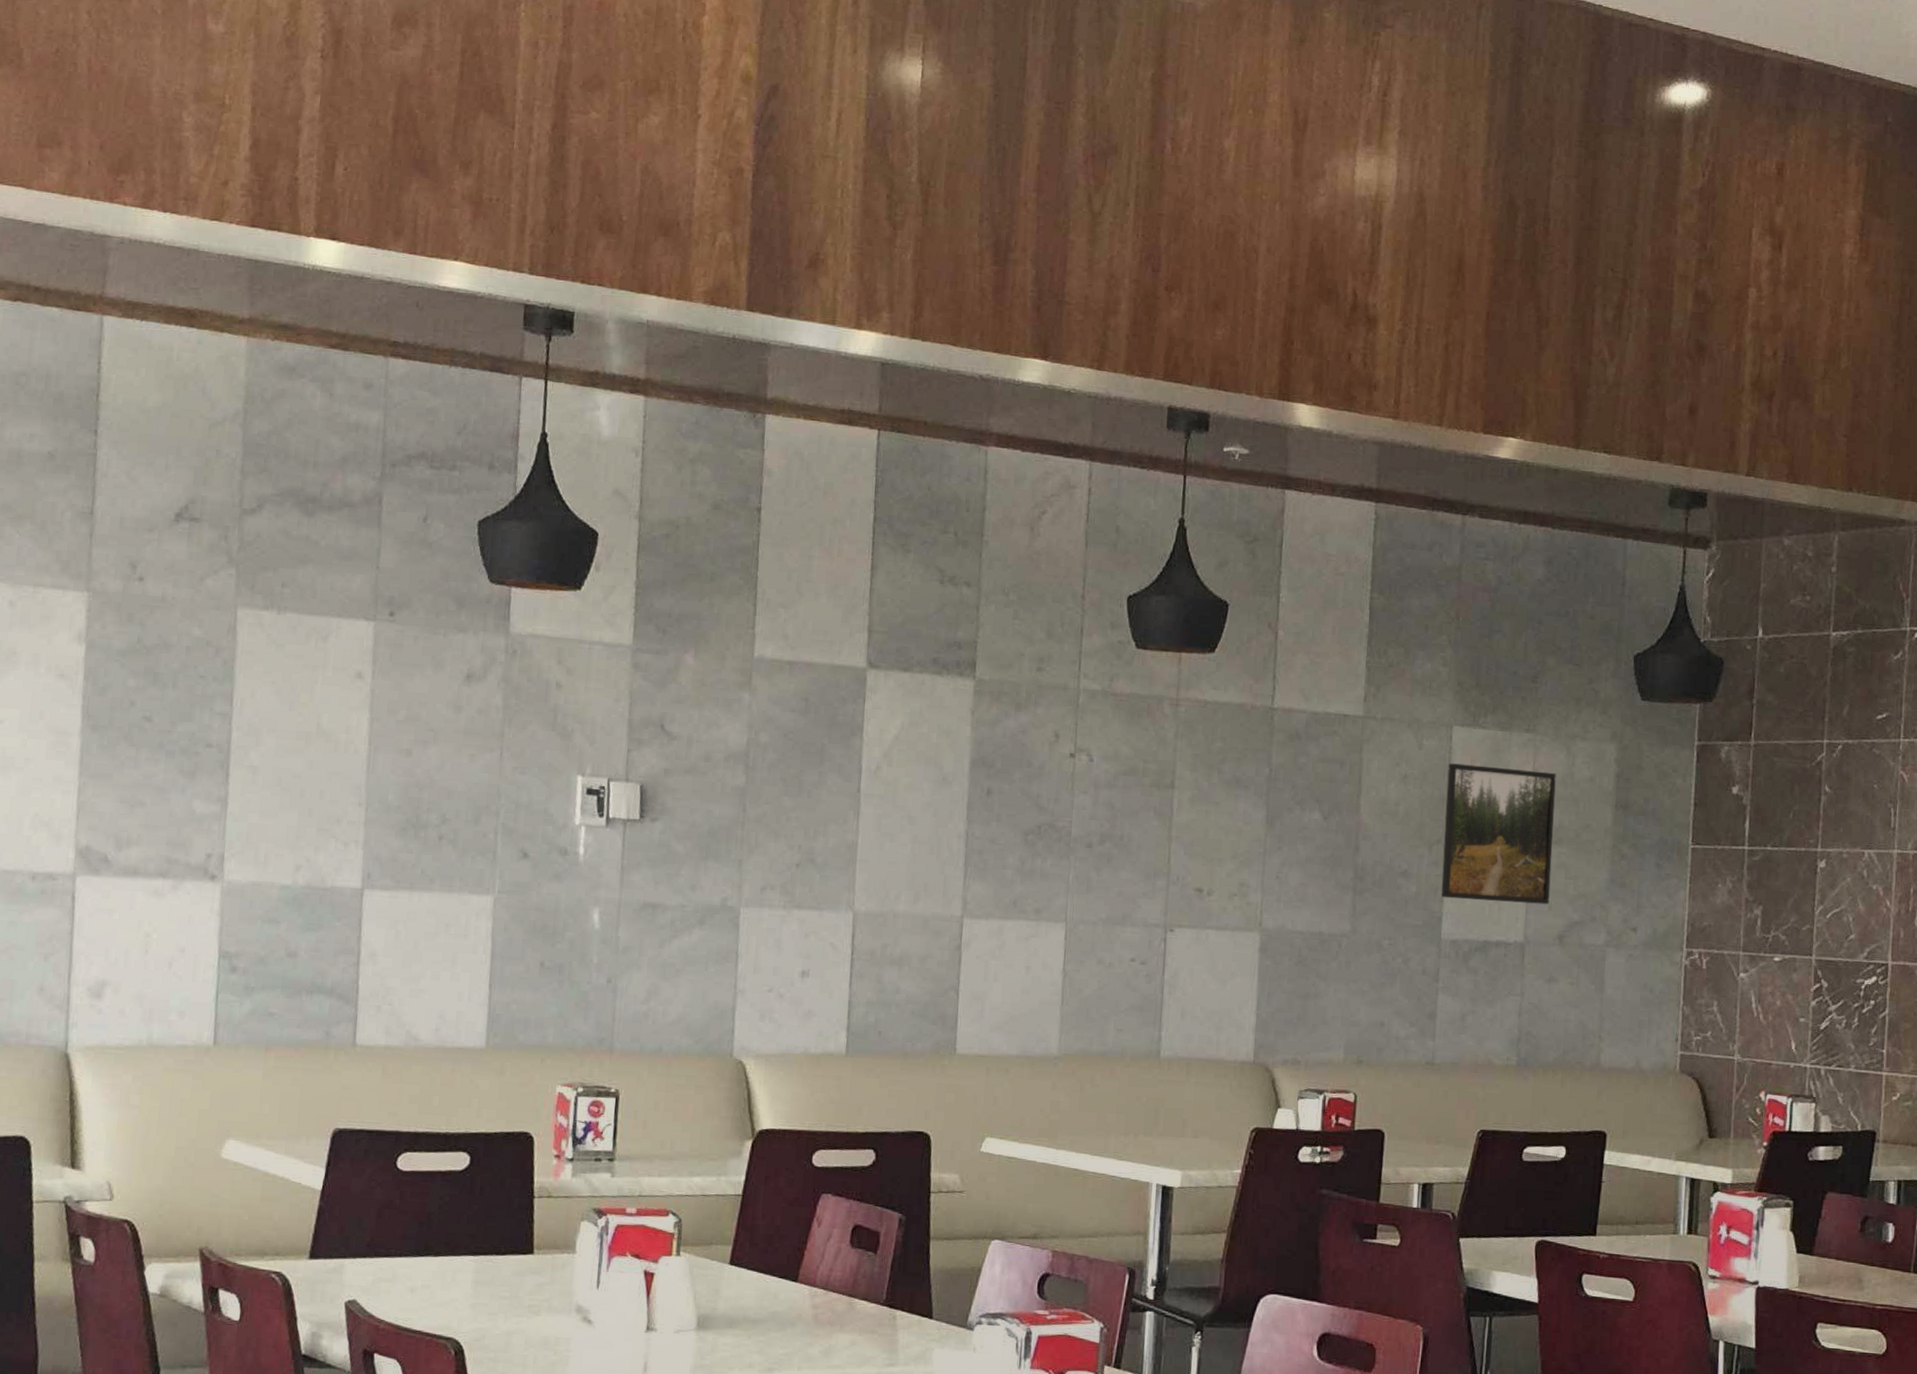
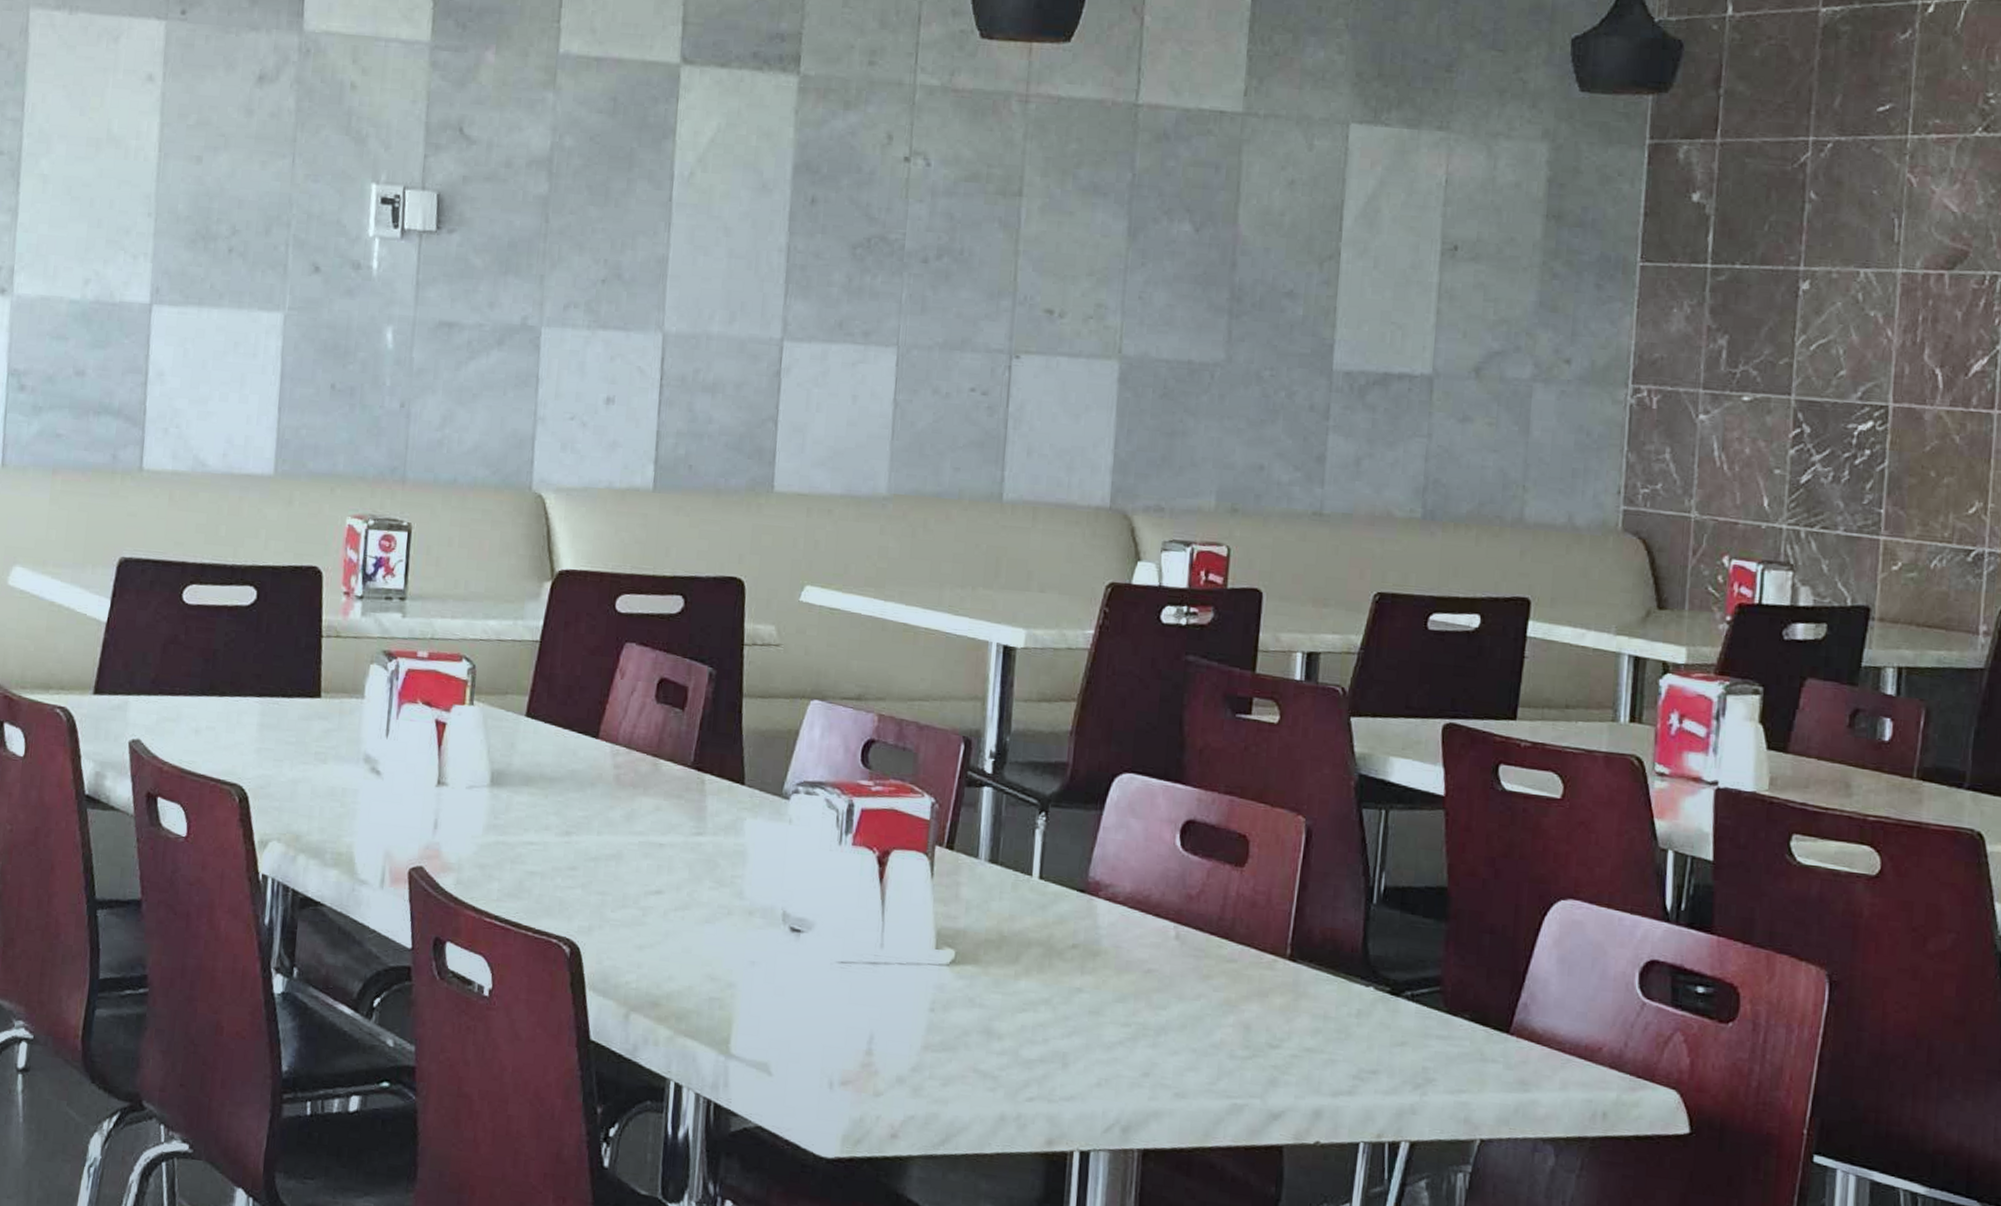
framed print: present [1441,763,1556,905] -> none [1333,166,1474,331]

